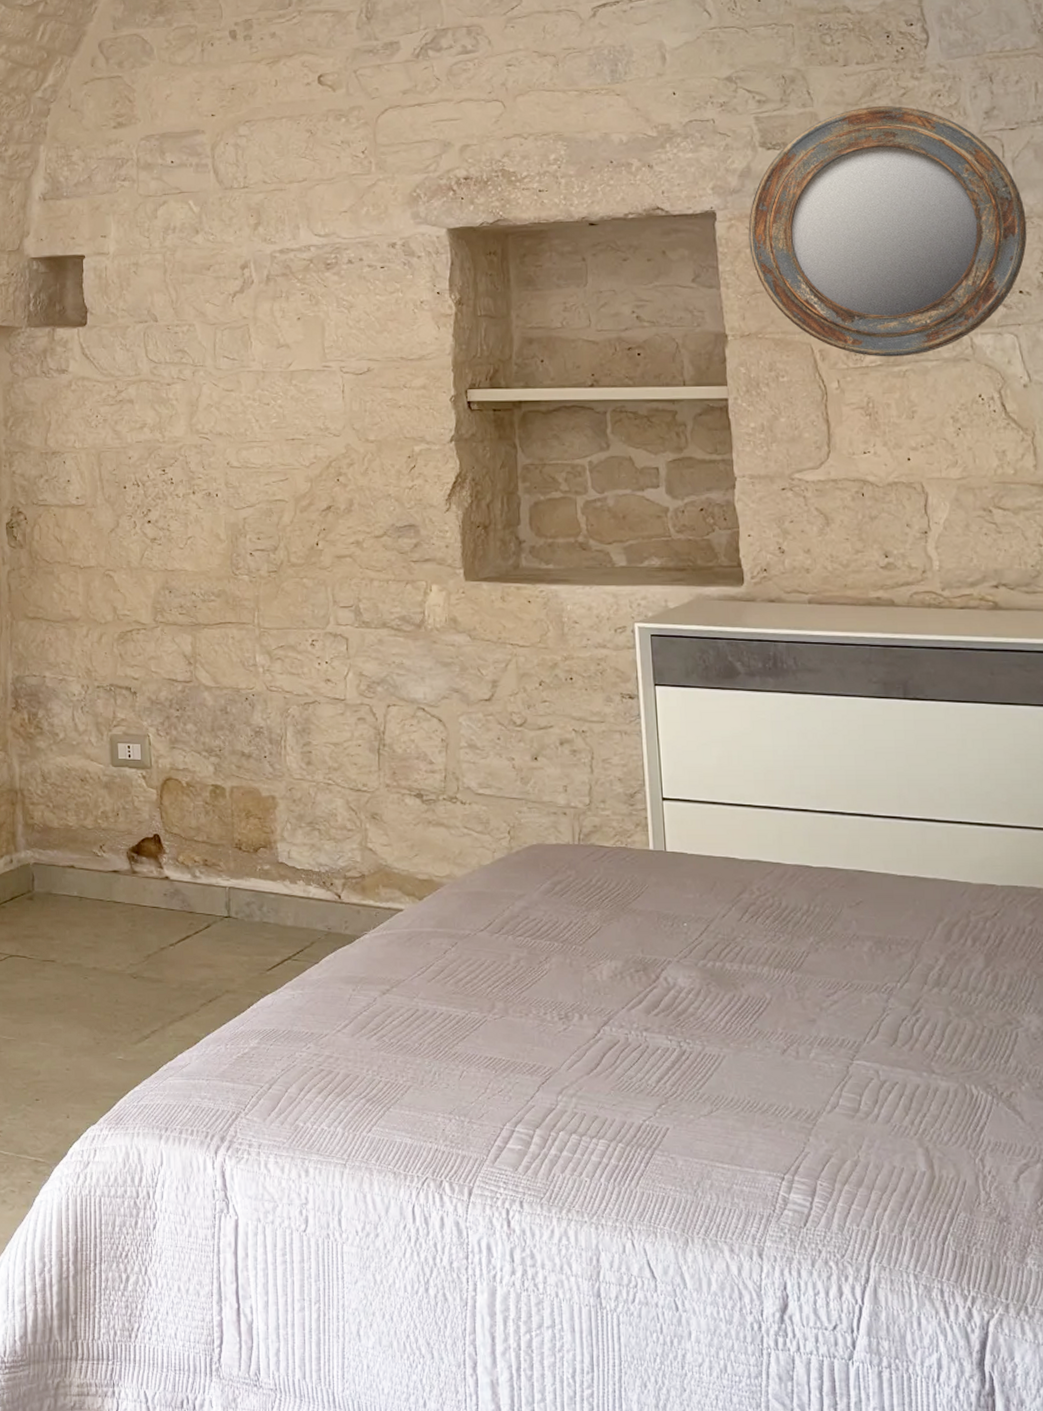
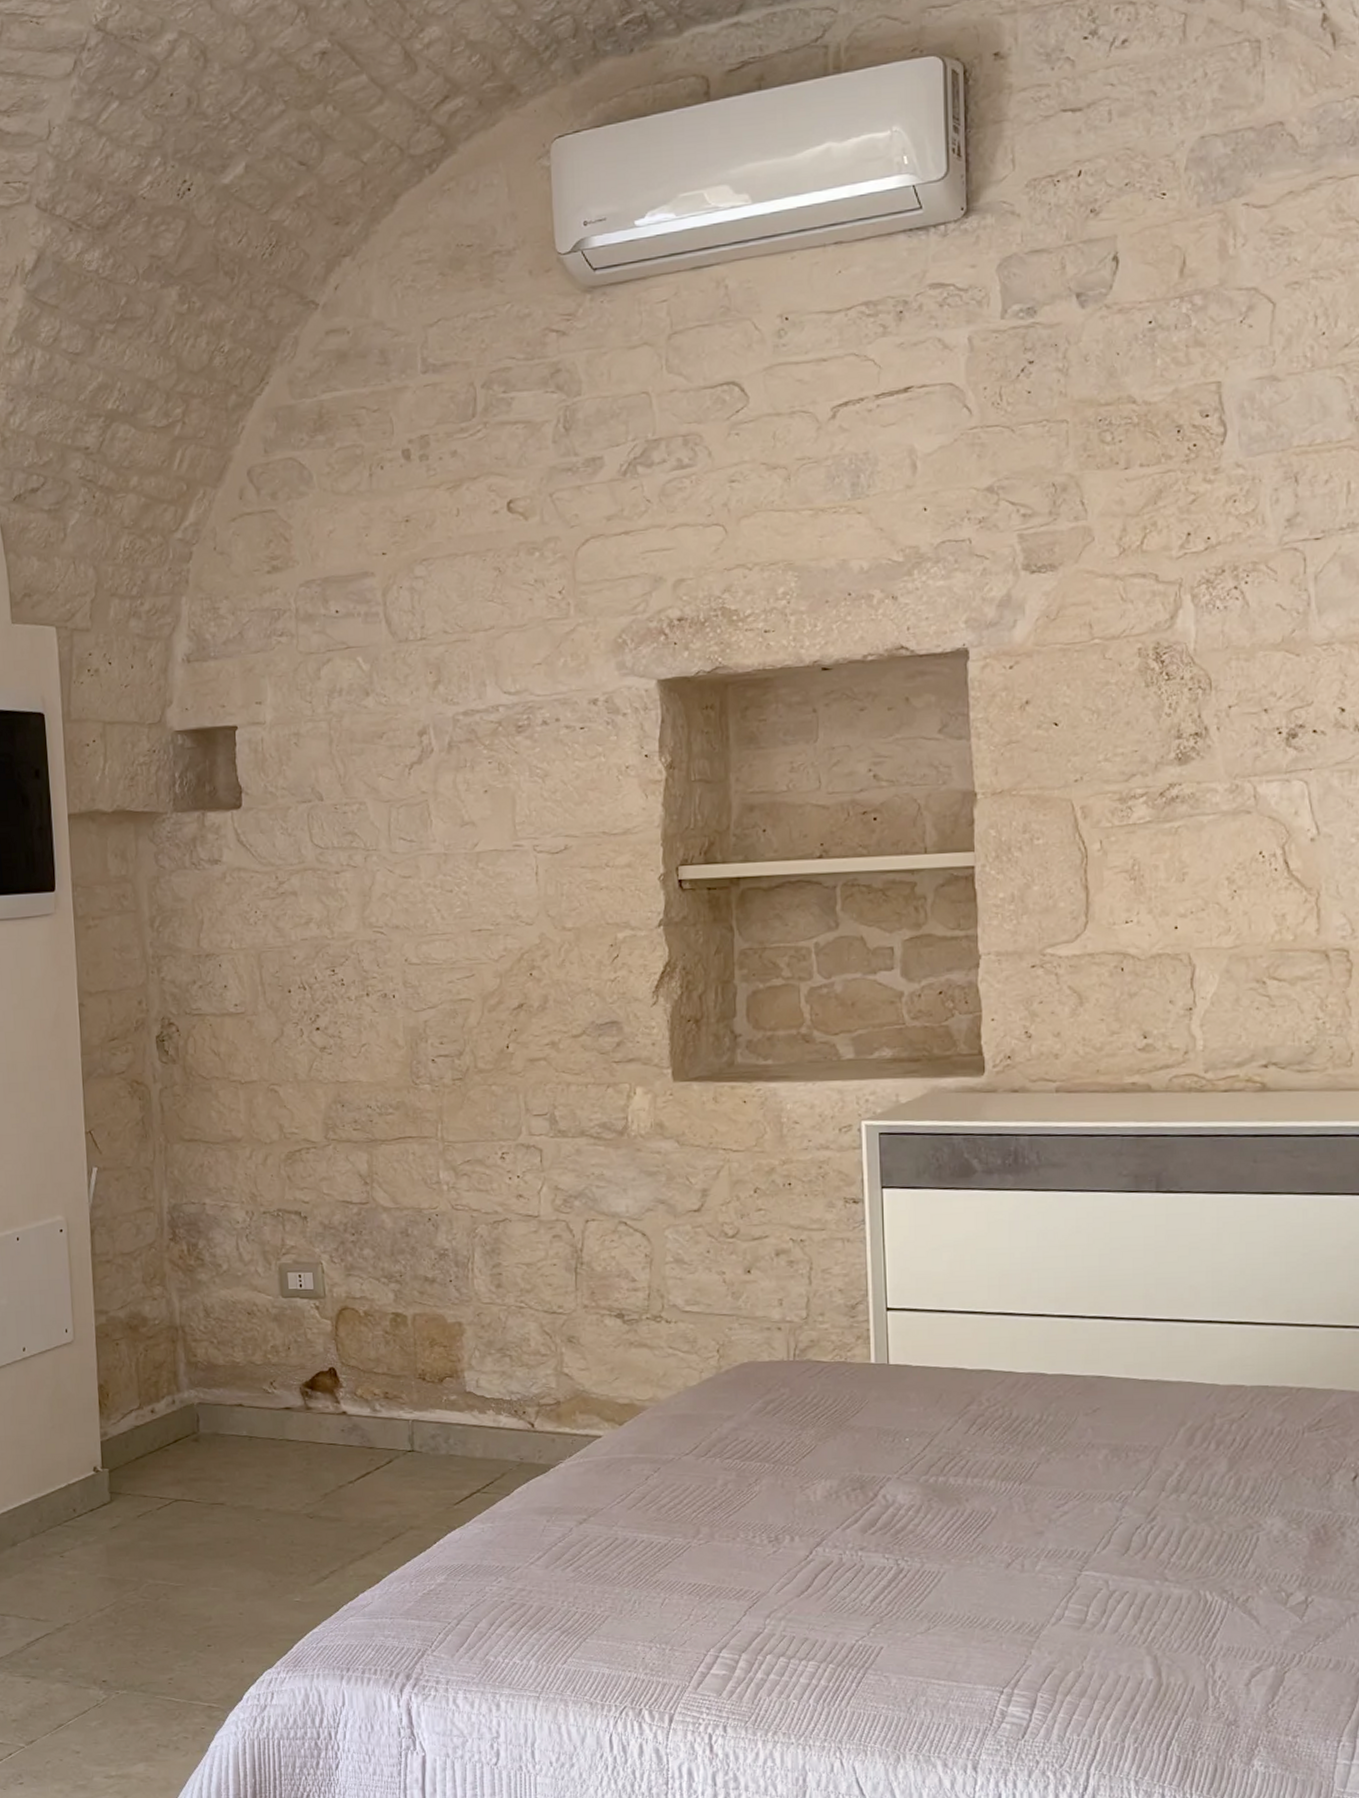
home mirror: present [748,106,1027,357] -> none [1005,515,1326,813]

